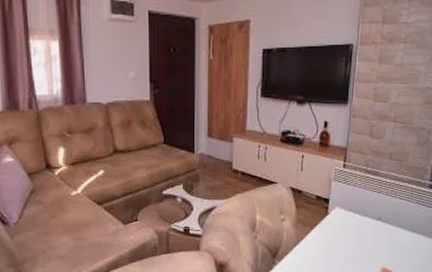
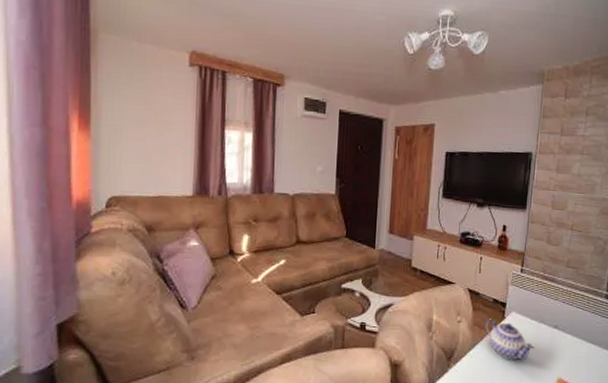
teapot: none [308,215,358,254] -> present [484,318,535,361]

